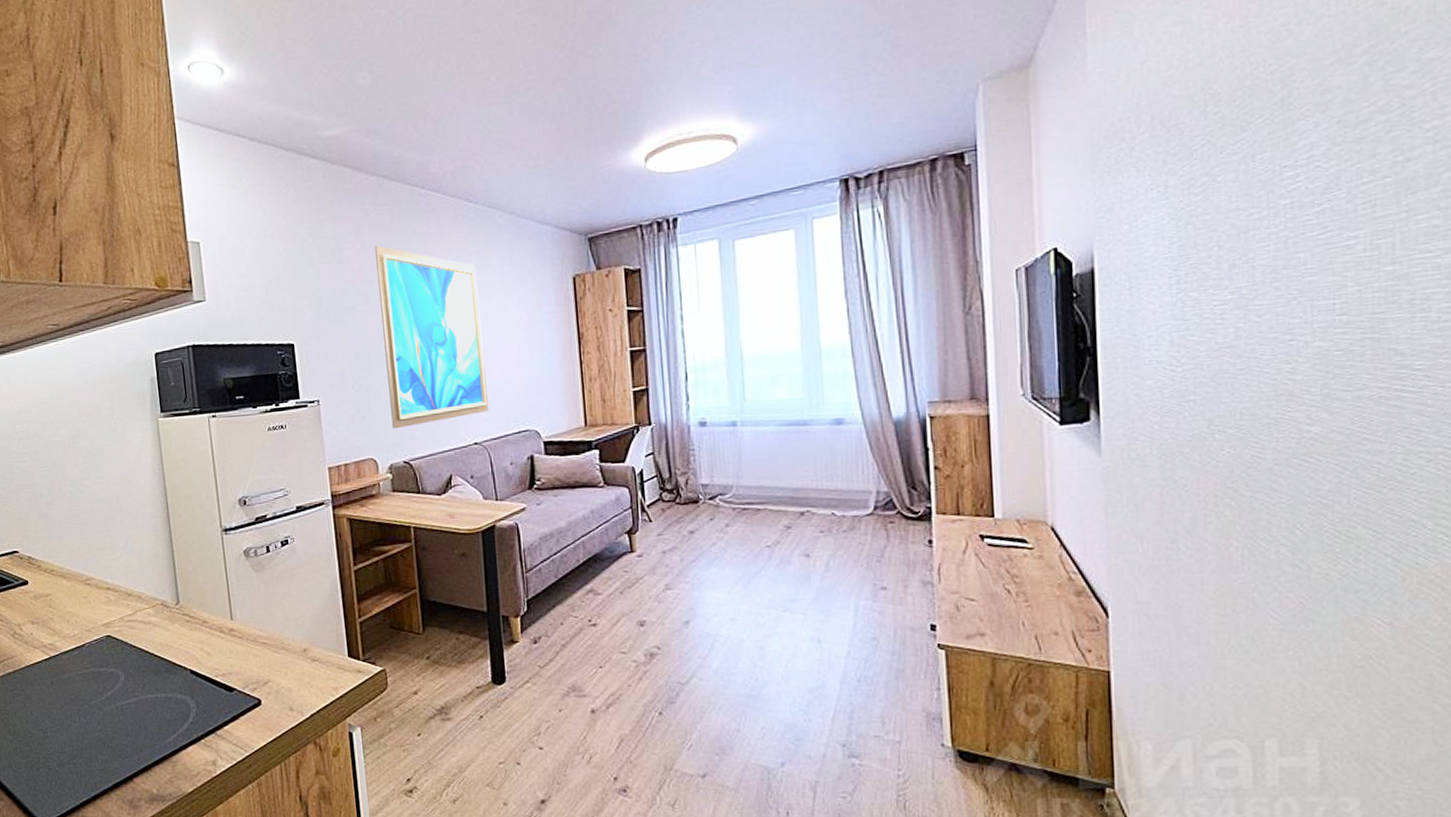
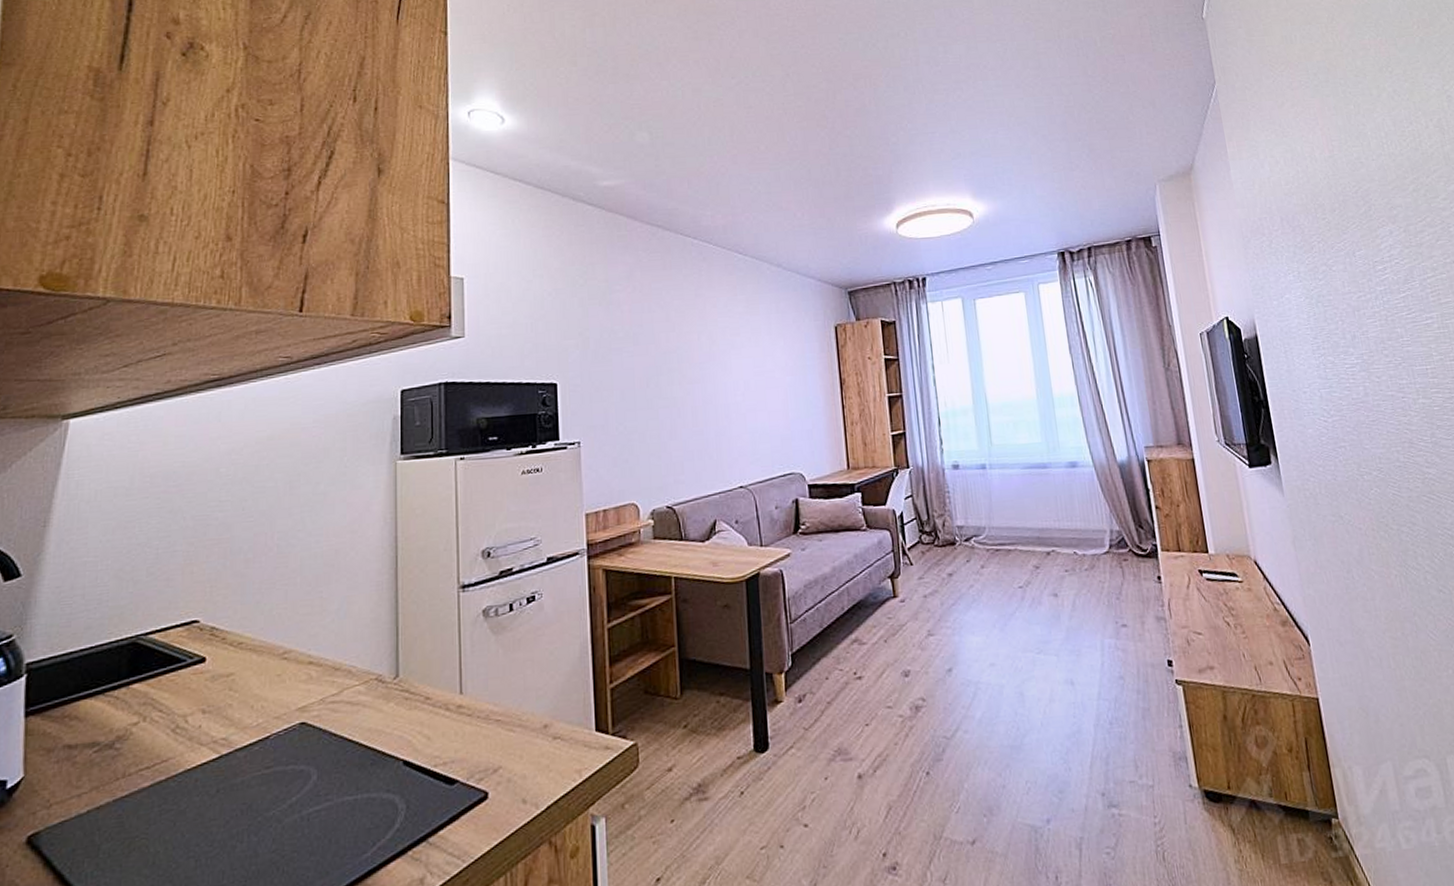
wall art: present [374,245,489,429] -> none [645,289,755,473]

